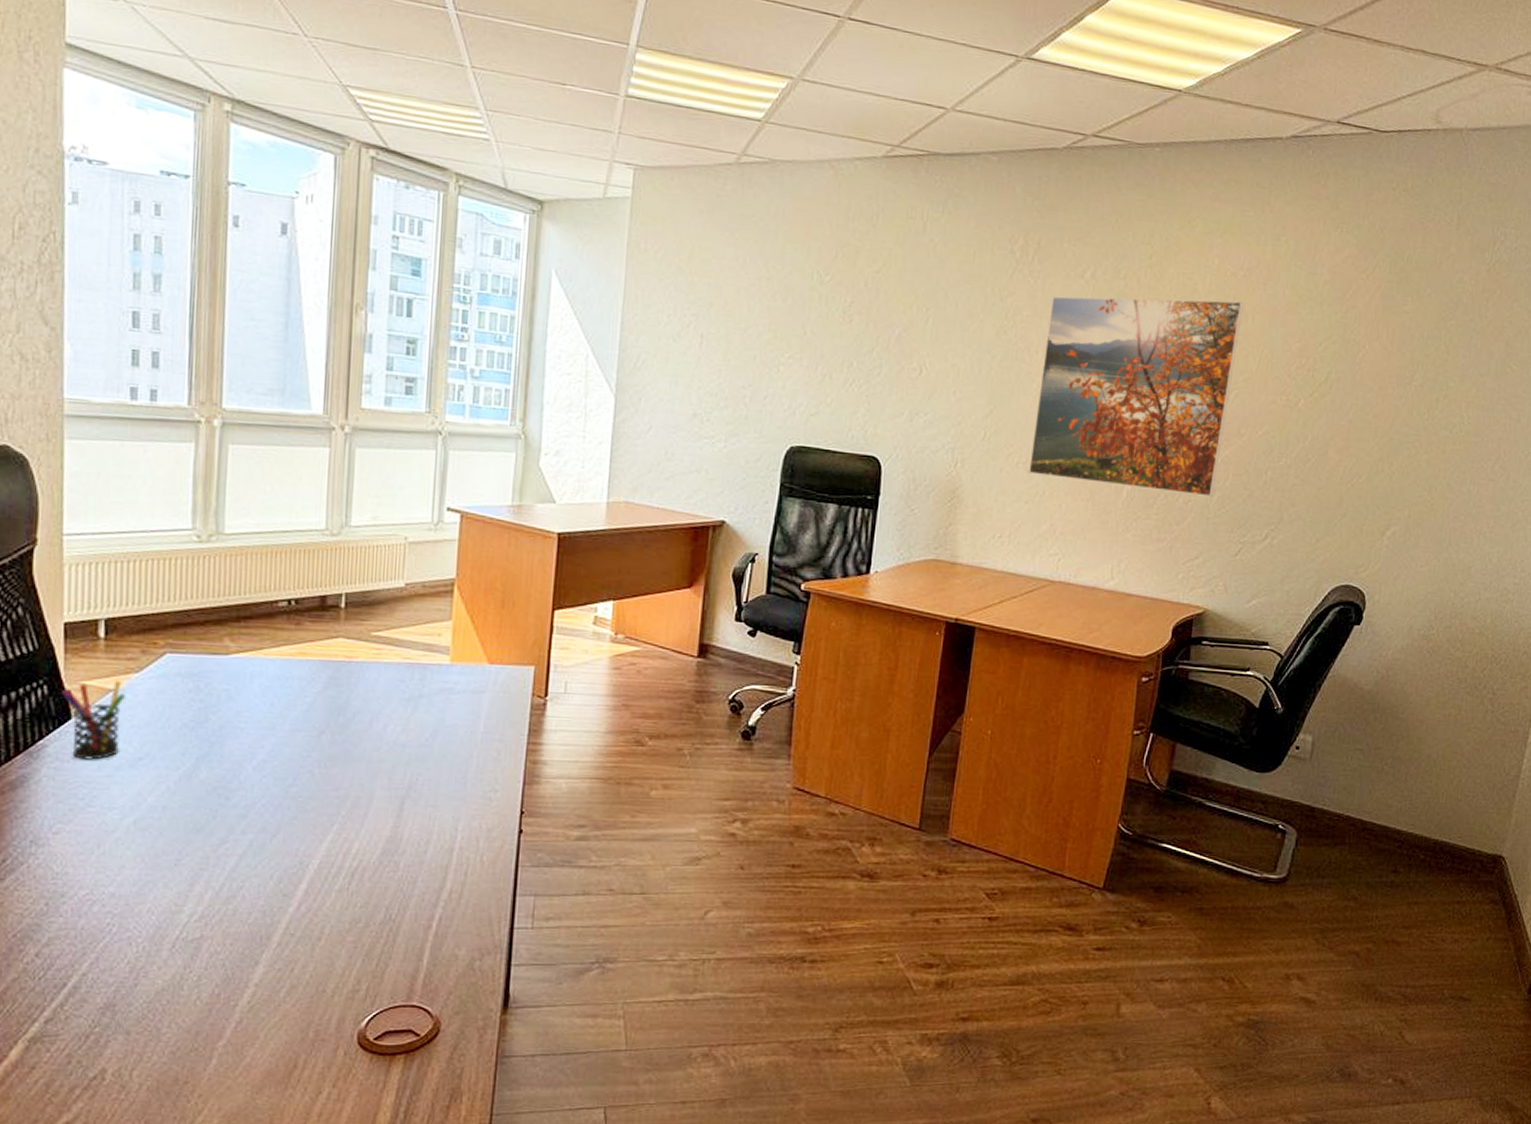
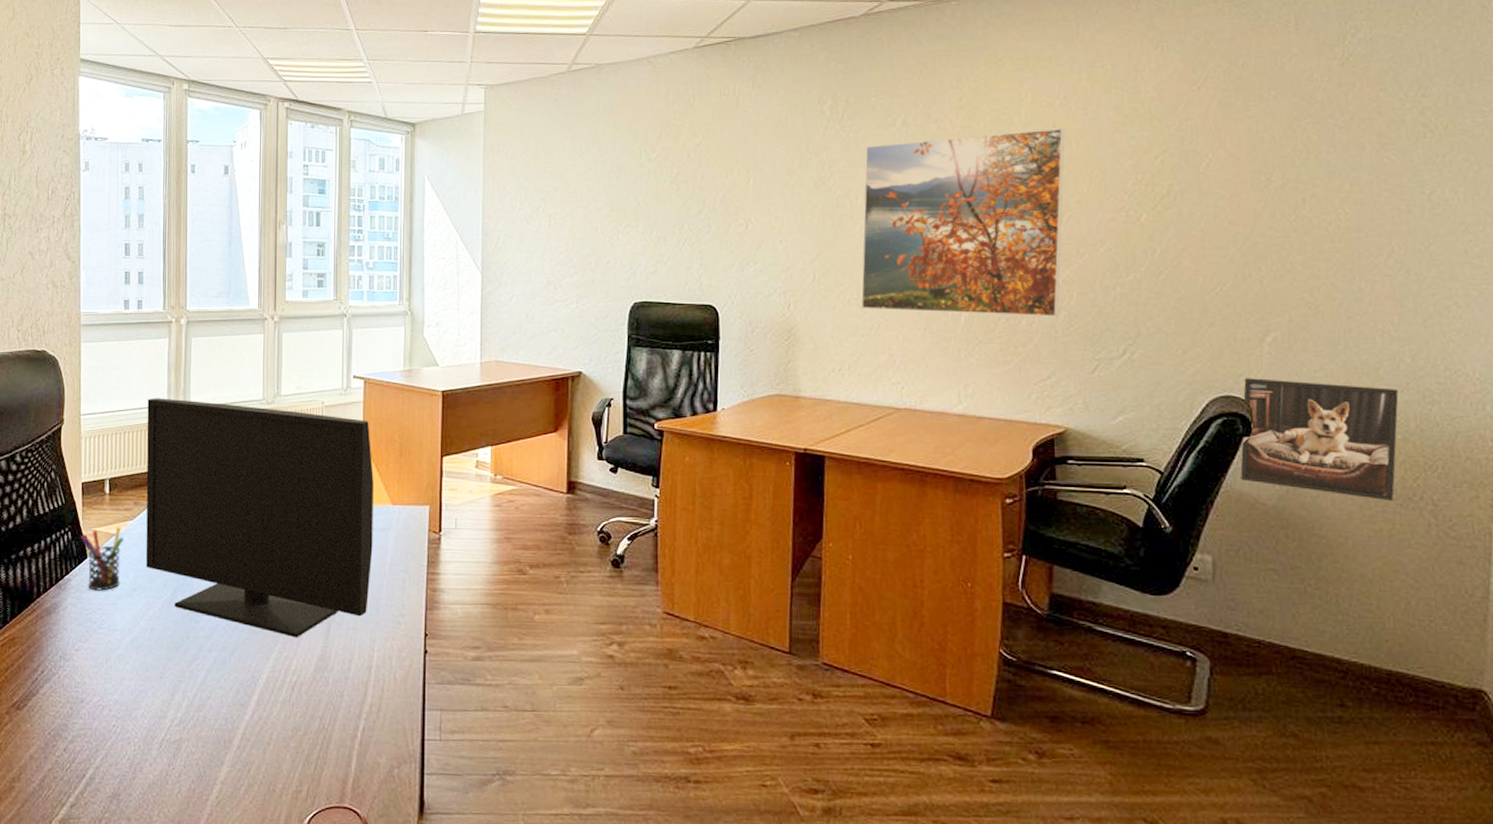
monitor: none [156,518,467,817] -> present [145,398,373,638]
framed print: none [1347,569,1483,690] -> present [1240,378,1399,501]

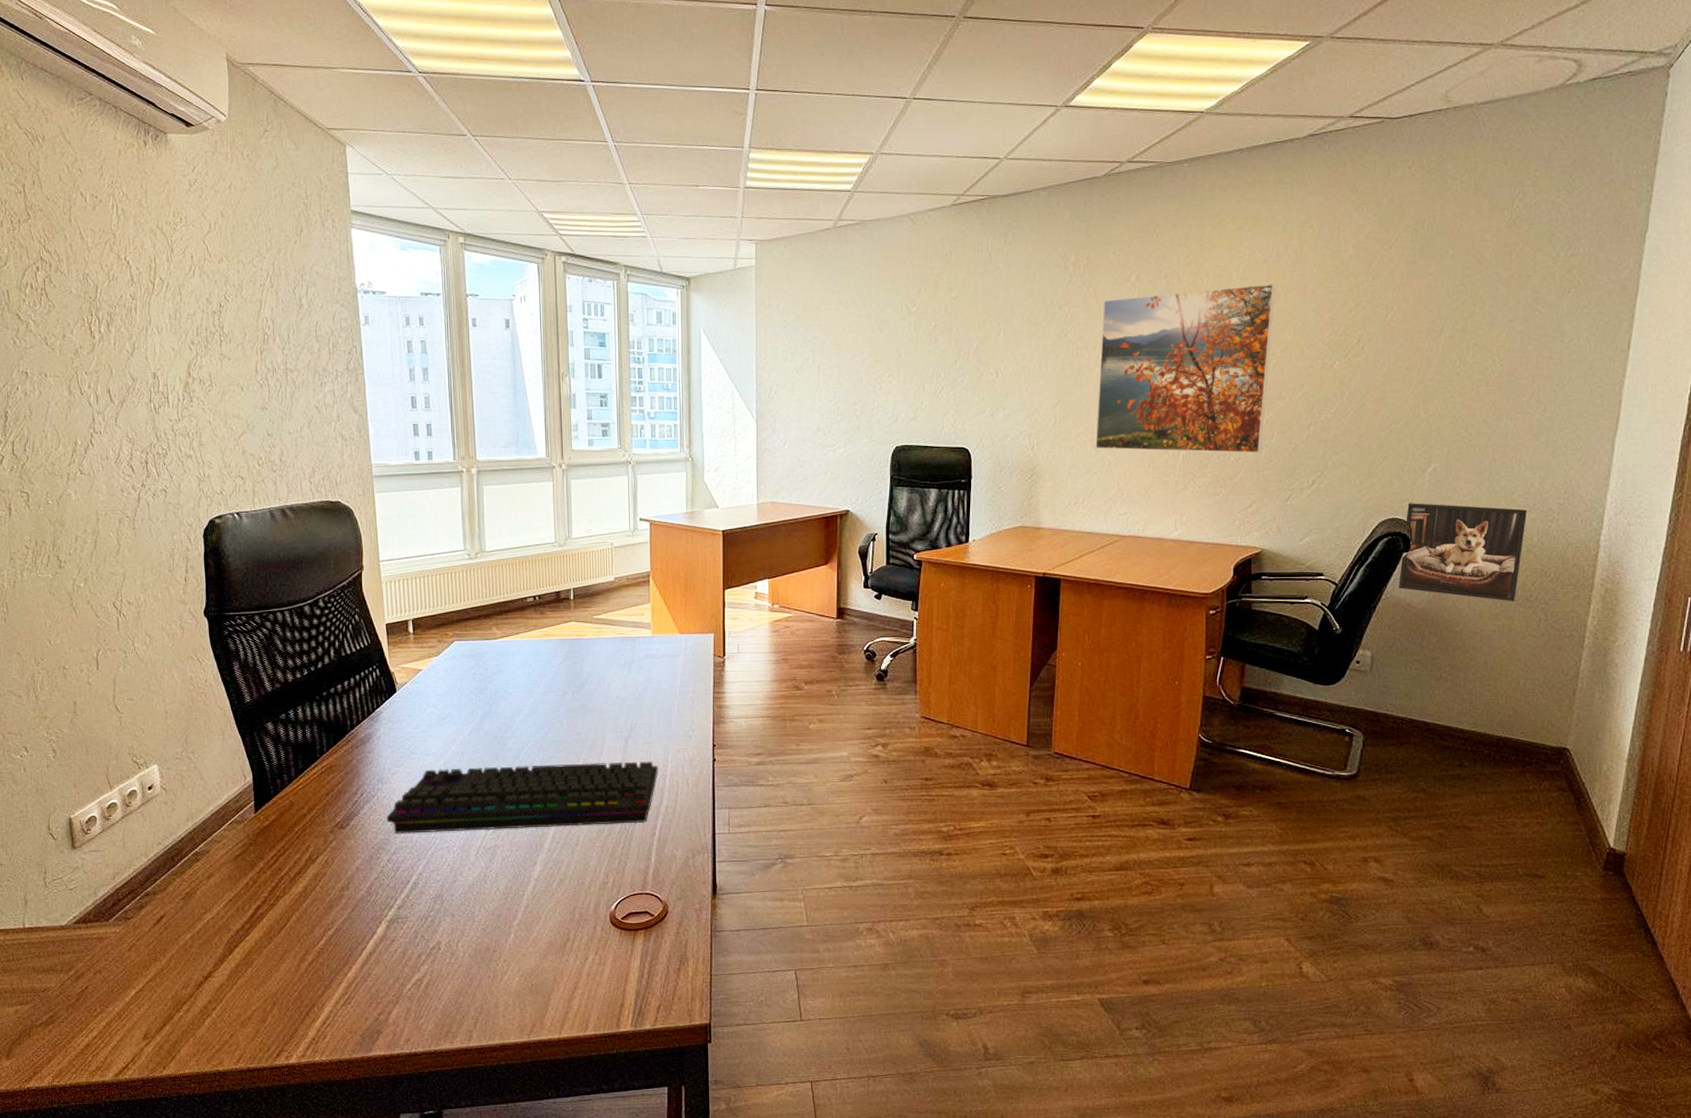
keyboard: none [66,647,363,723] -> present [386,761,658,834]
pen holder: present [80,526,123,591] -> none [388,662,430,721]
monitor: present [145,398,373,638] -> none [444,543,664,754]

